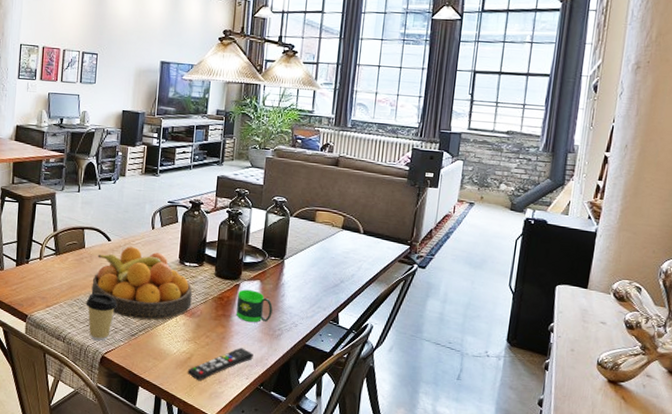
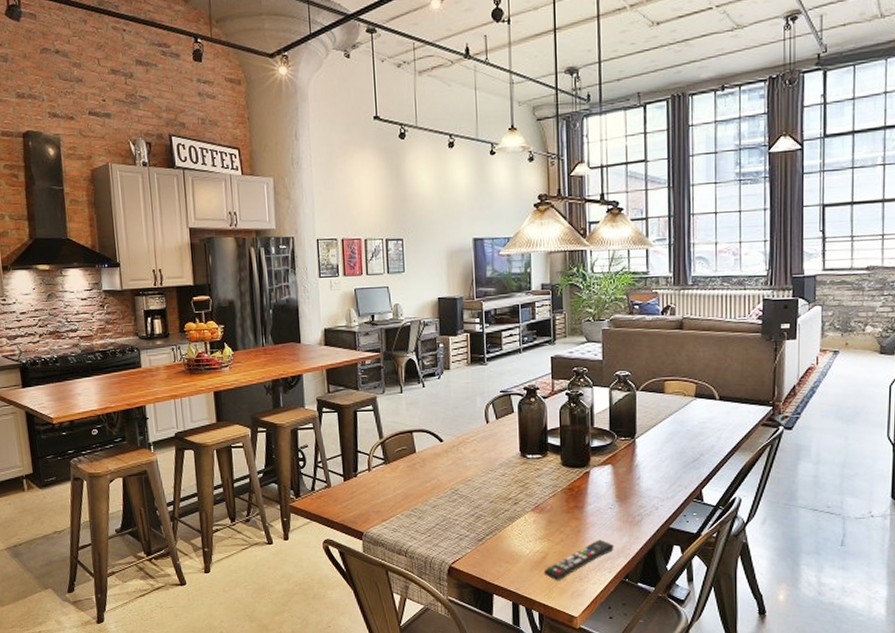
coffee cup: present [86,293,118,341] -> none [424,499,459,551]
fruit bowl: present [91,246,193,320] -> none [428,445,540,522]
mug: present [236,289,273,322] -> none [588,476,629,510]

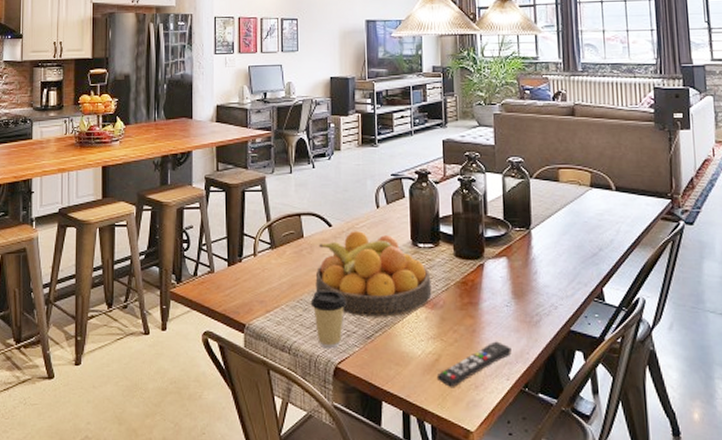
coffee cup: none [424,499,459,551] -> present [310,290,347,349]
fruit bowl: none [428,445,540,522] -> present [315,231,432,317]

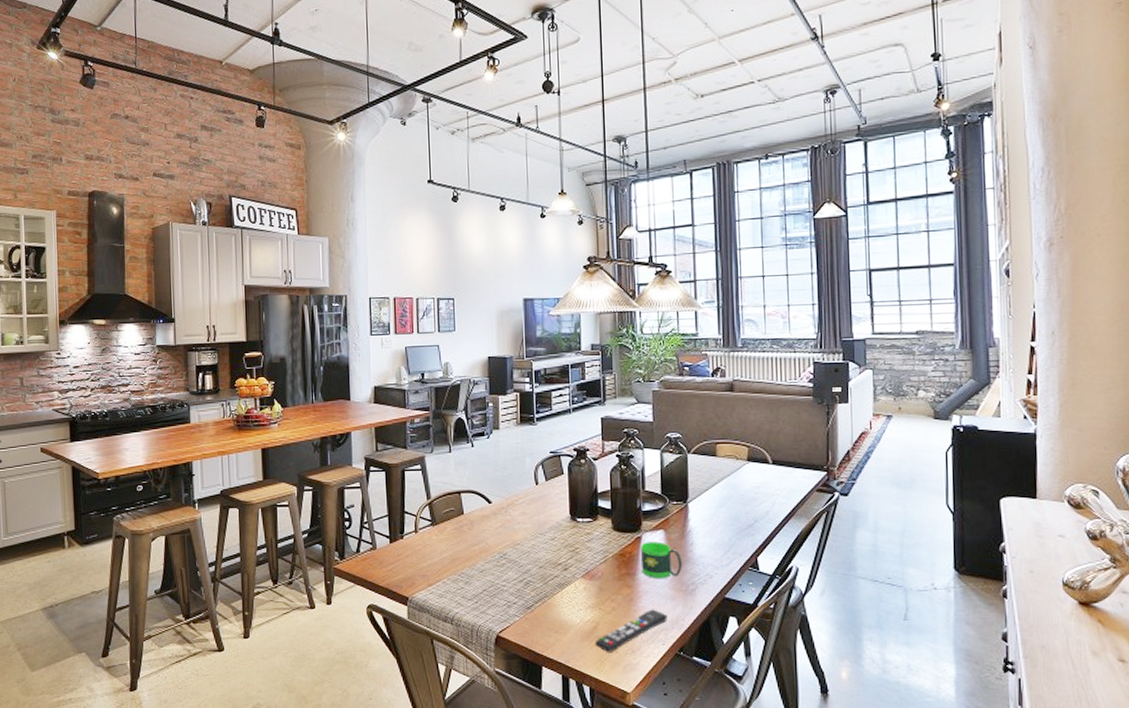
coffee cup: present [310,290,347,349] -> none [471,563,507,619]
fruit bowl: present [315,231,432,317] -> none [476,507,590,588]
mug: none [483,269,526,308] -> present [640,541,682,578]

